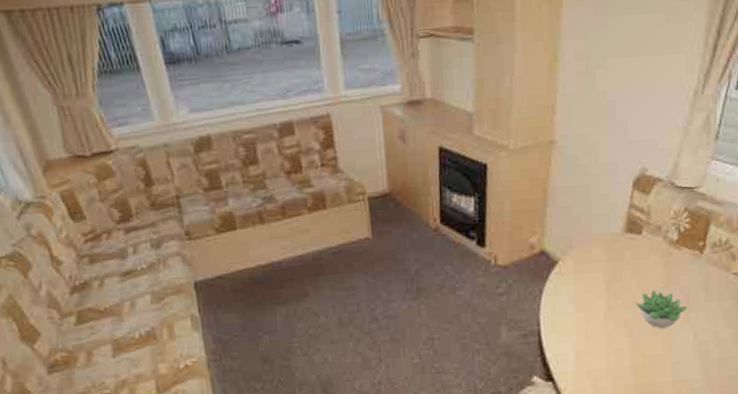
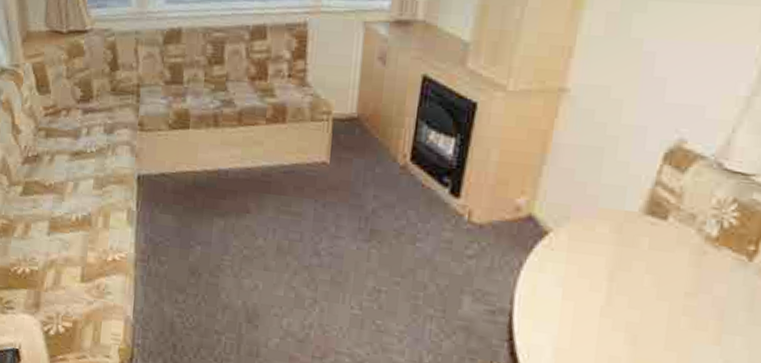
succulent plant: present [635,290,687,328] -> none [645,293,720,345]

